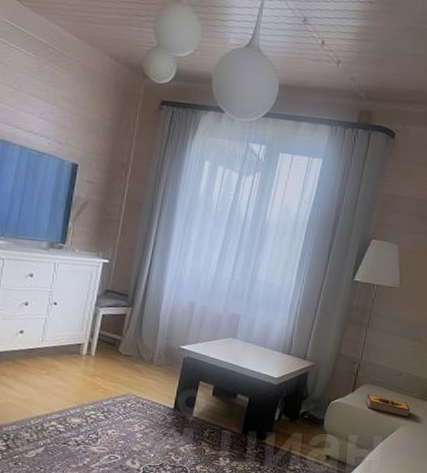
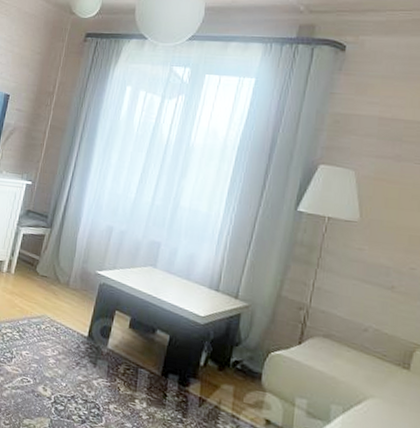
hardback book: present [366,394,410,417] -> none [318,349,383,387]

